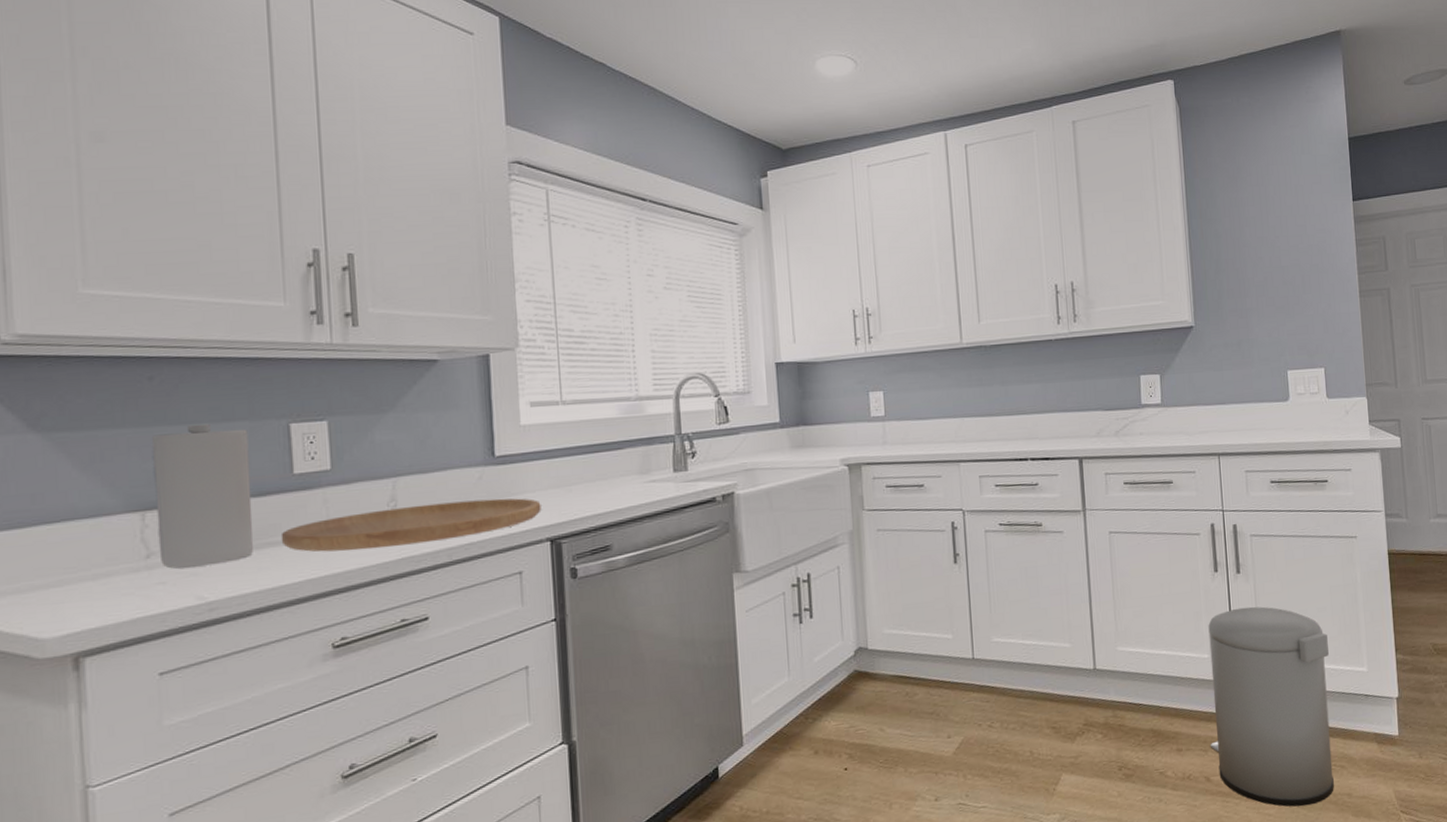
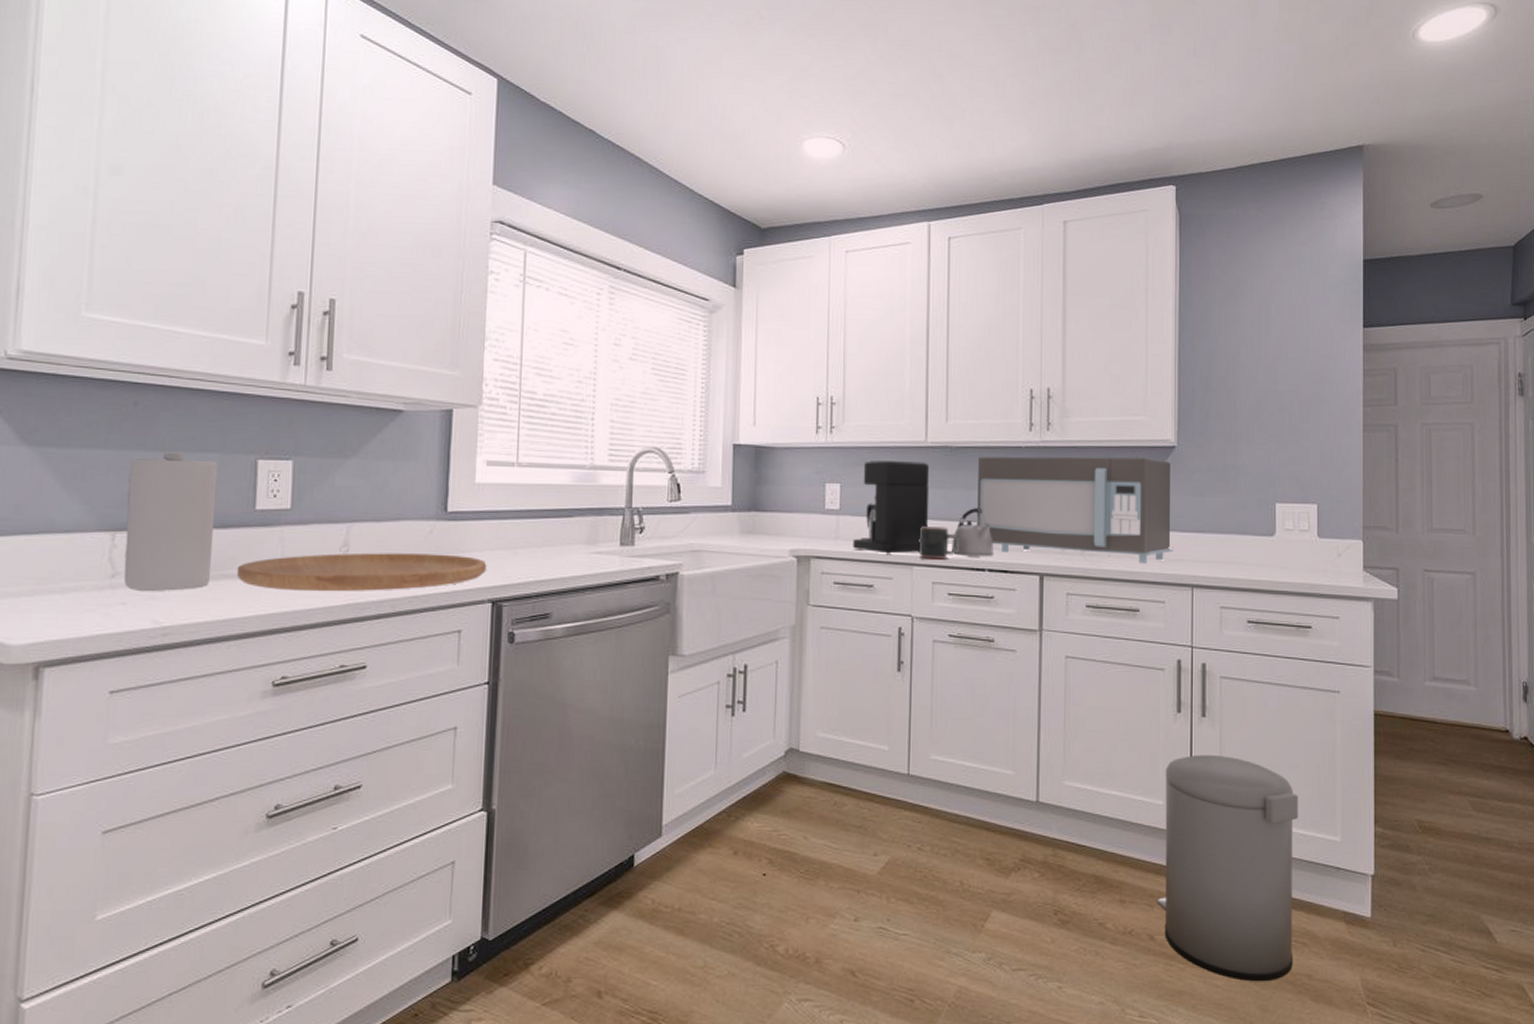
coffee maker: none [900,363,971,454] -> present [853,460,930,554]
mug: none [962,422,1003,455] -> present [918,526,960,559]
kettle: none [993,401,1035,450] -> present [950,508,995,559]
microwave: none [1012,339,1199,441] -> present [977,456,1174,563]

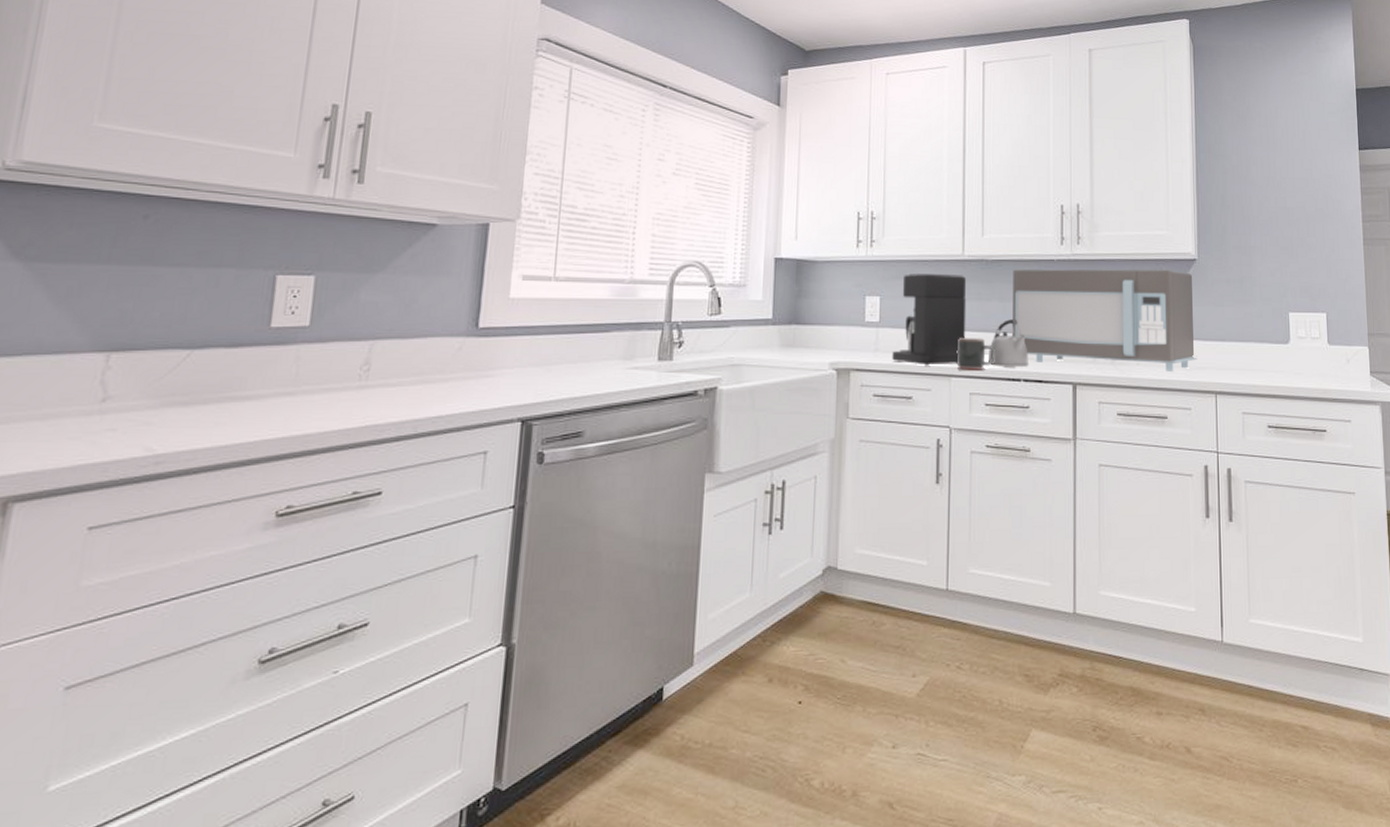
paper towel holder: present [123,452,218,592] -> none [115,267,233,417]
cutting board: present [236,553,487,592] -> none [244,371,518,414]
pedal bin: present [1156,754,1298,981] -> none [1192,559,1324,791]

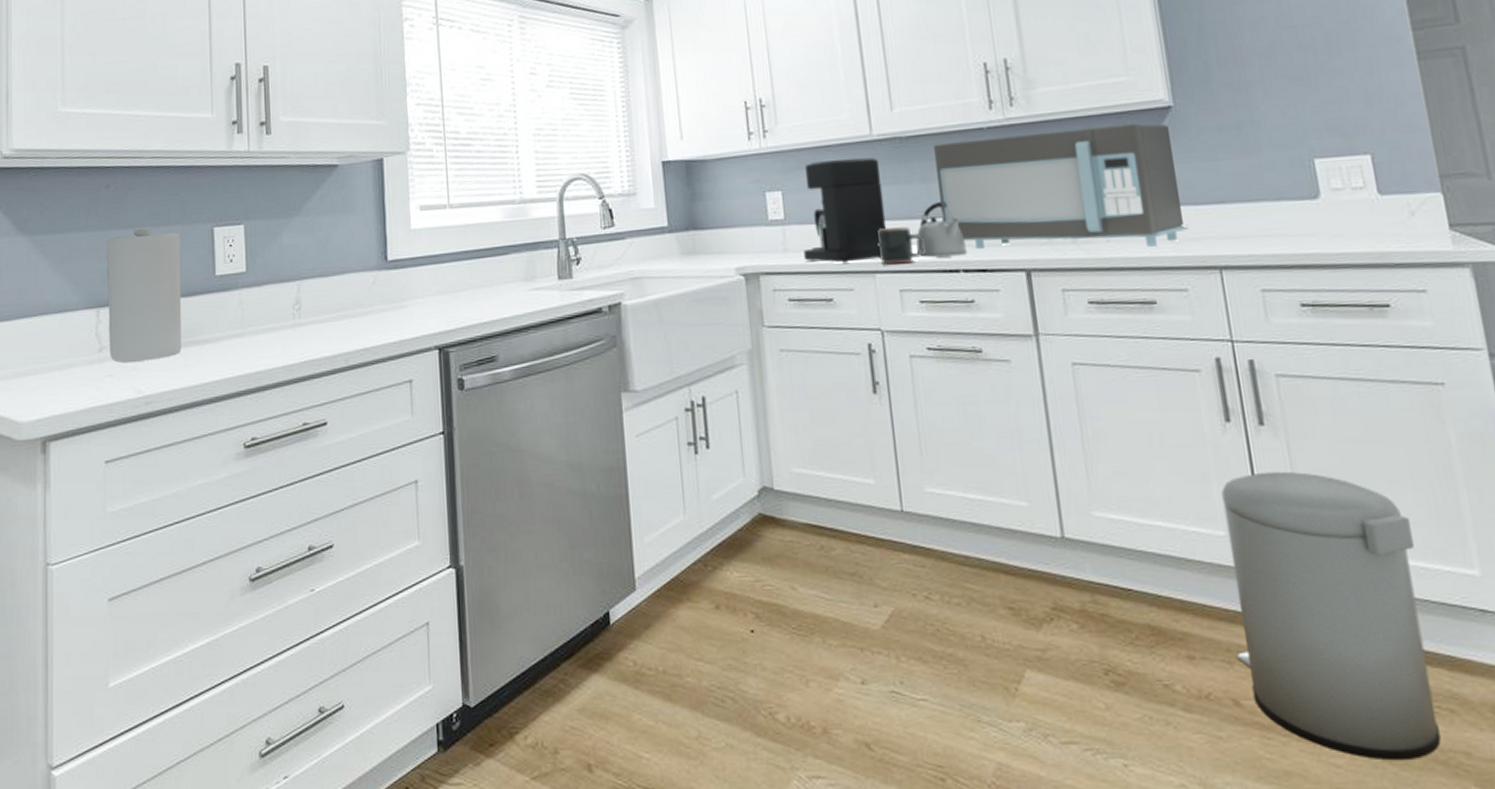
paper towel holder: none [115,267,233,417] -> present [106,227,182,364]
pedal bin: none [1192,559,1324,791] -> present [1221,471,1441,759]

